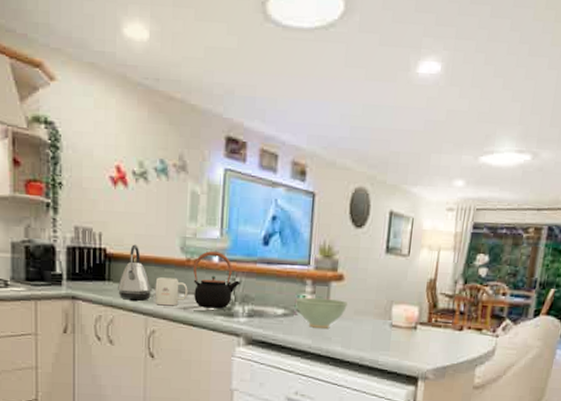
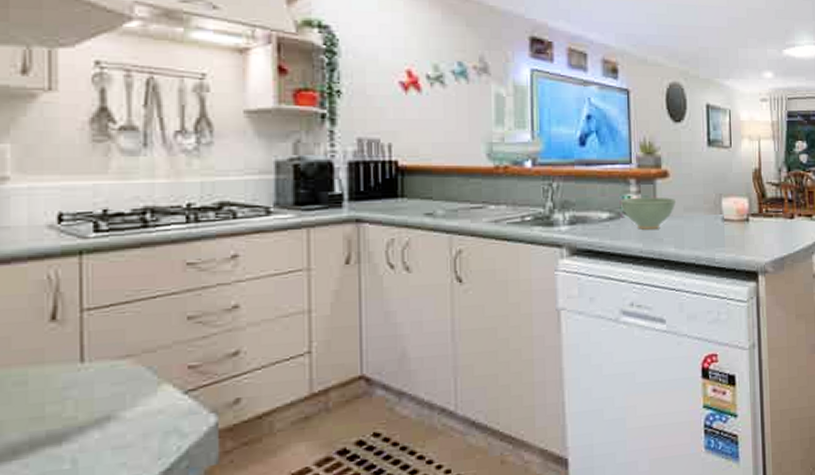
kettle: present [117,244,152,301] -> none [412,154,456,218]
mug: present [155,277,188,306] -> none [459,188,499,221]
teapot: present [193,251,240,309] -> none [502,156,558,219]

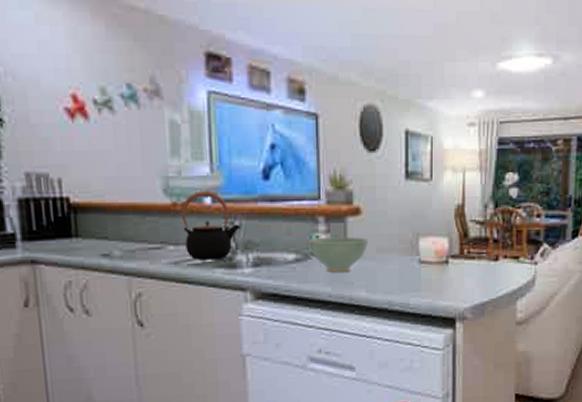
teapot: none [502,156,558,219] -> present [181,191,241,260]

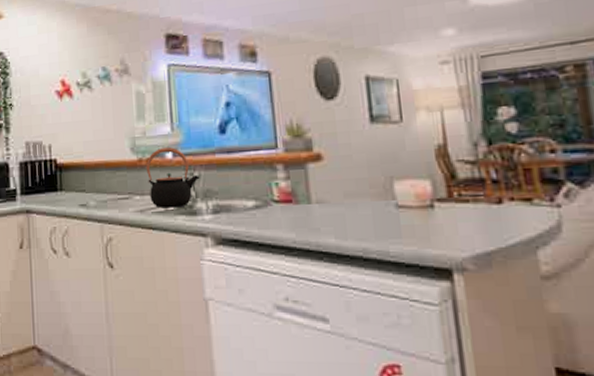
bowl: present [307,236,369,272] -> none [266,182,334,218]

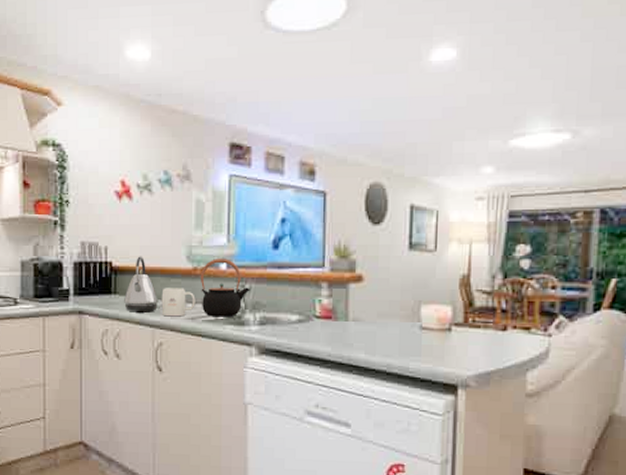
kettle: none [69,151,106,209] -> present [123,256,159,313]
mug: none [108,180,143,211] -> present [161,288,196,317]

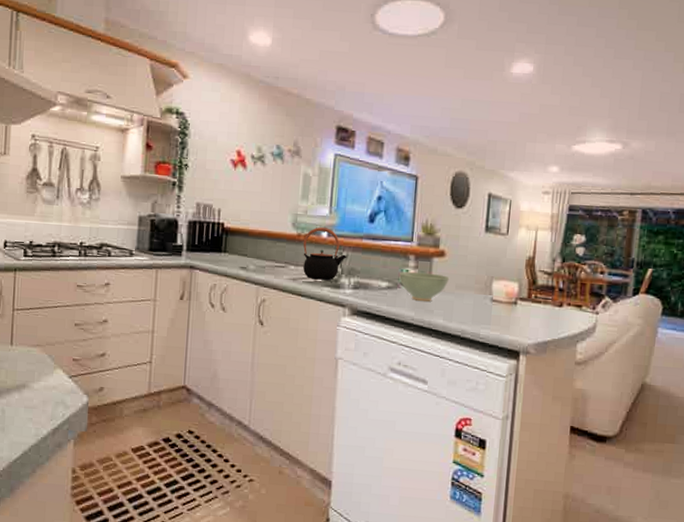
kettle: present [123,256,159,313] -> none [232,220,265,271]
mug: present [161,288,196,317] -> none [266,250,298,277]
bowl: none [310,301,370,334] -> present [398,271,450,302]

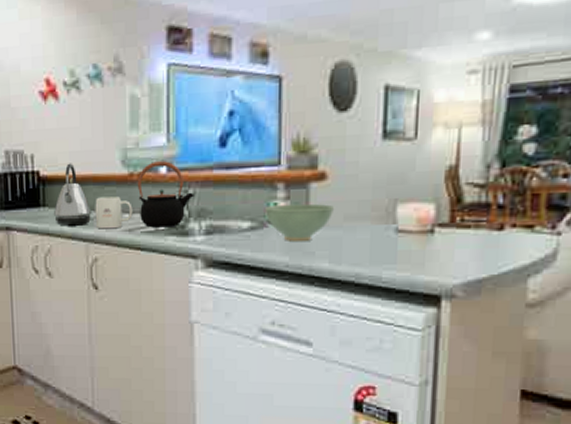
kettle: none [232,220,265,271] -> present [53,163,92,226]
mug: none [266,250,298,277] -> present [95,196,133,229]

